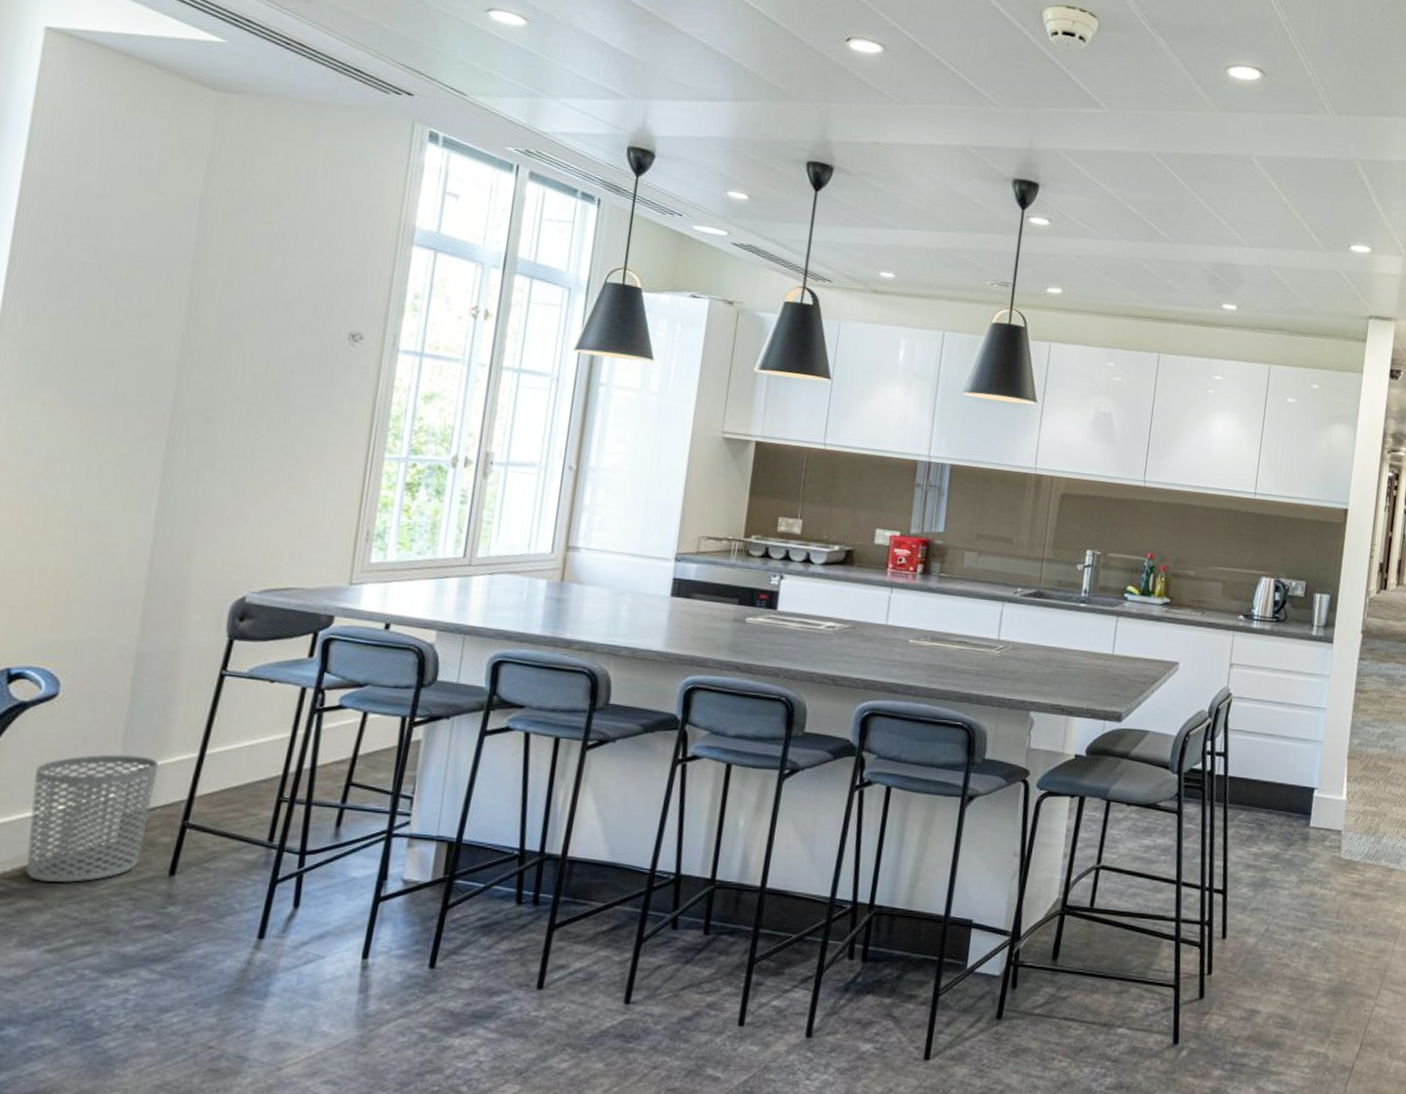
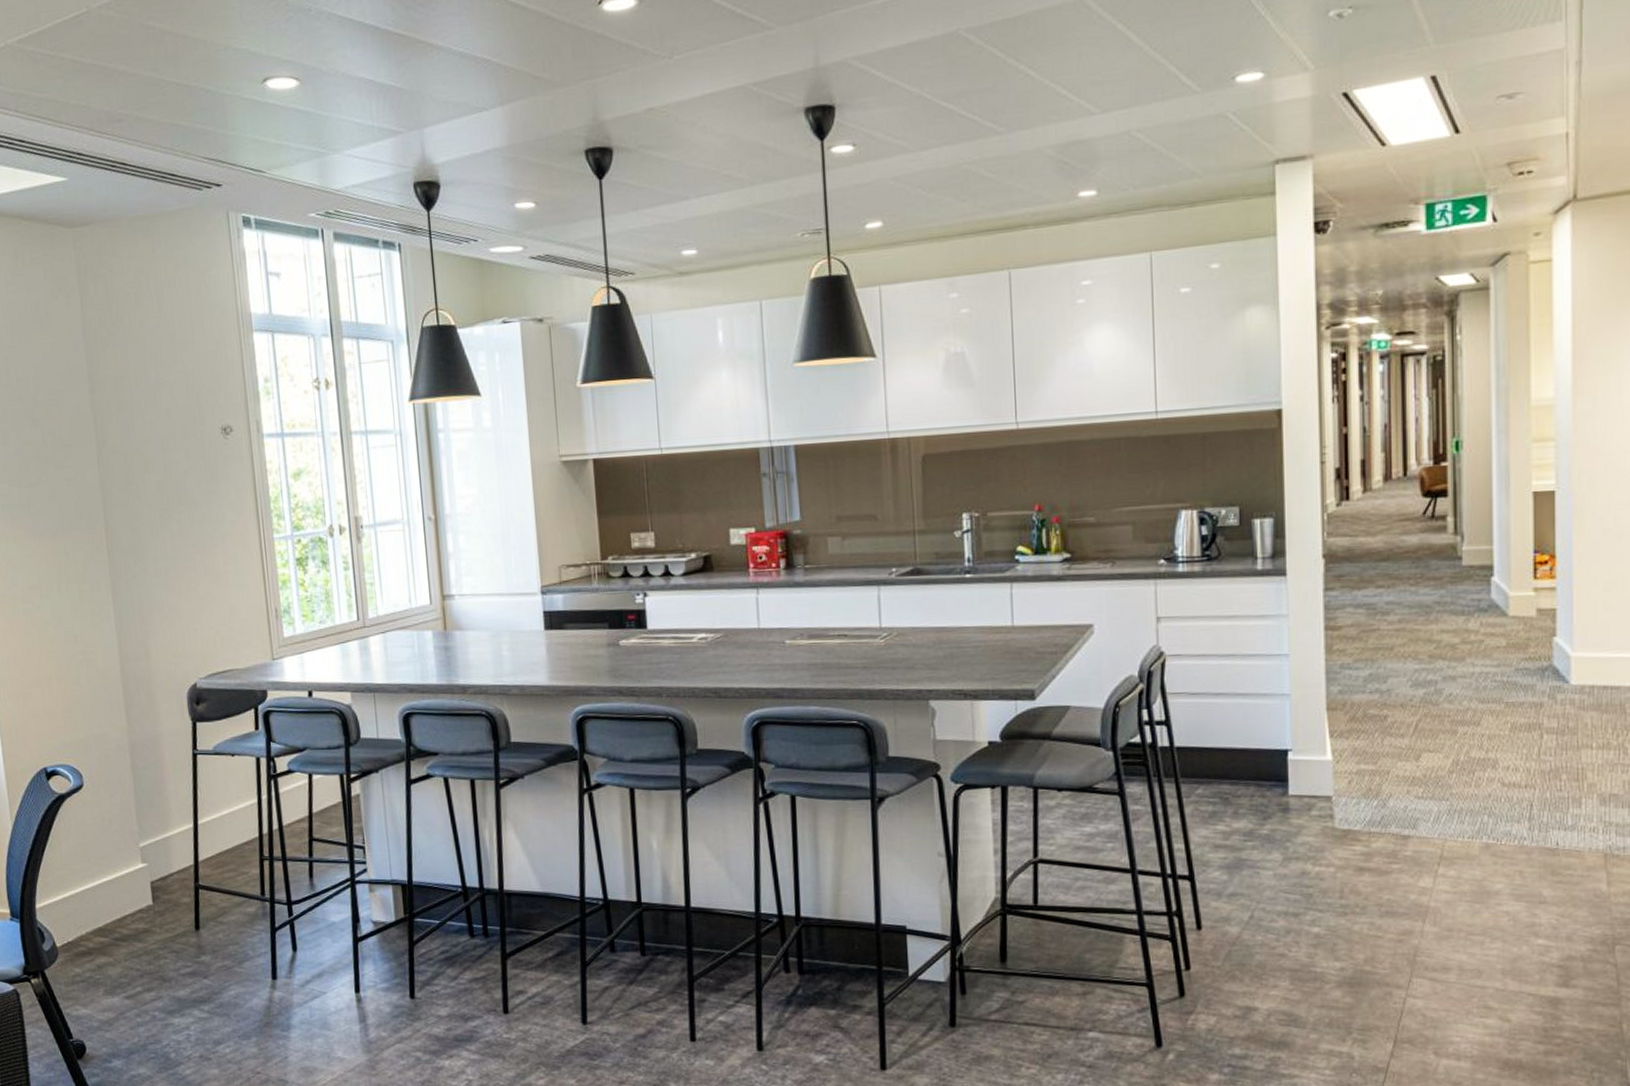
waste bin: present [26,754,158,884] -> none [83,831,171,942]

